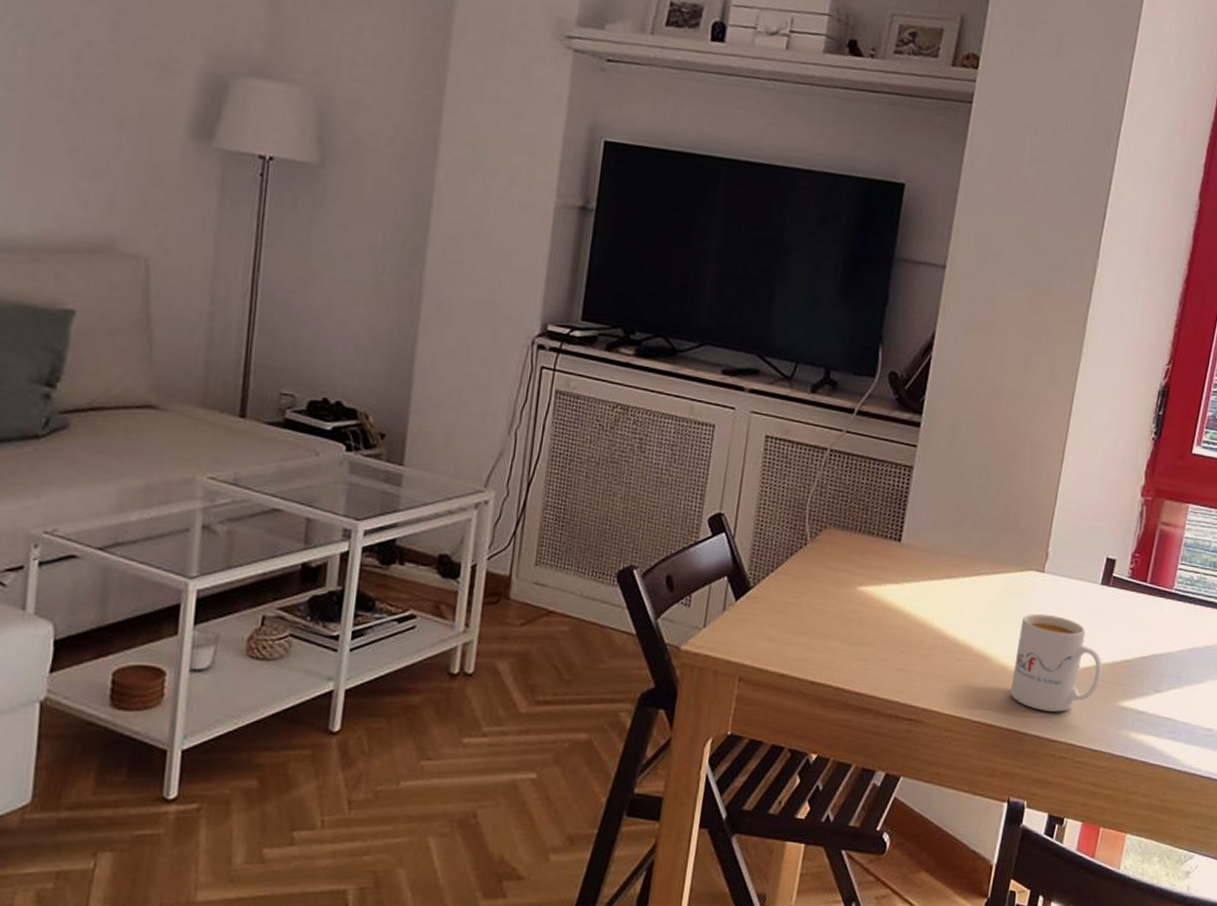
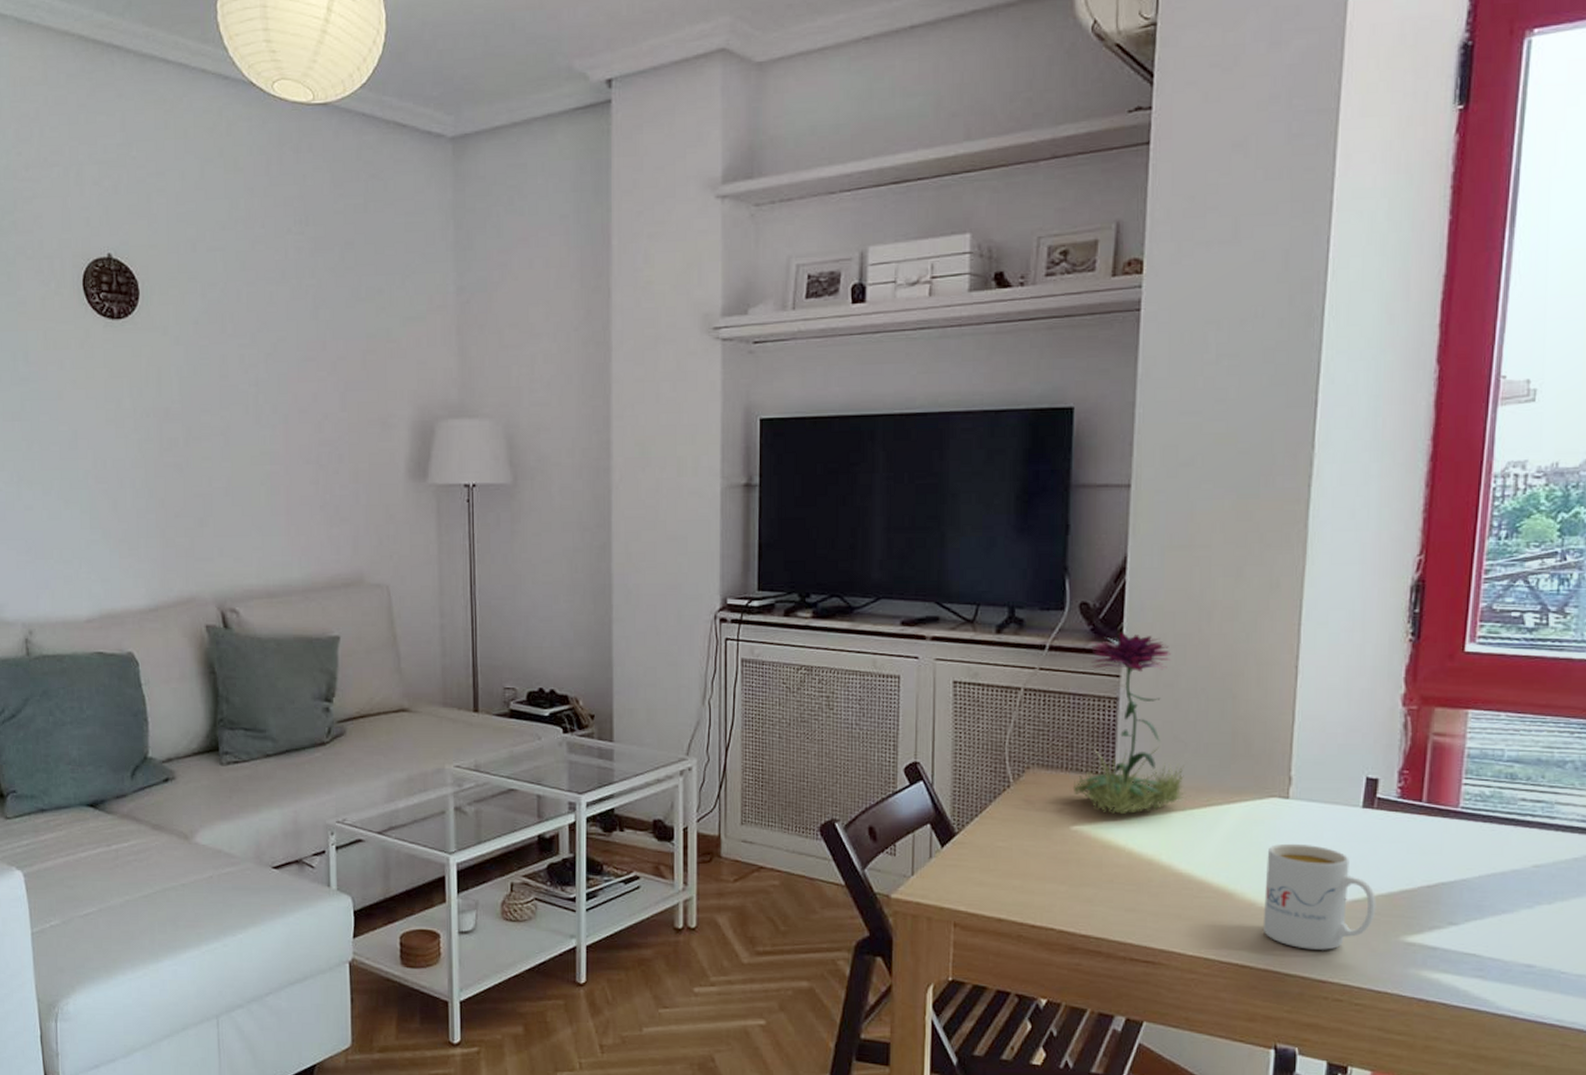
flower: none [863,404,965,578] -> present [1072,632,1191,814]

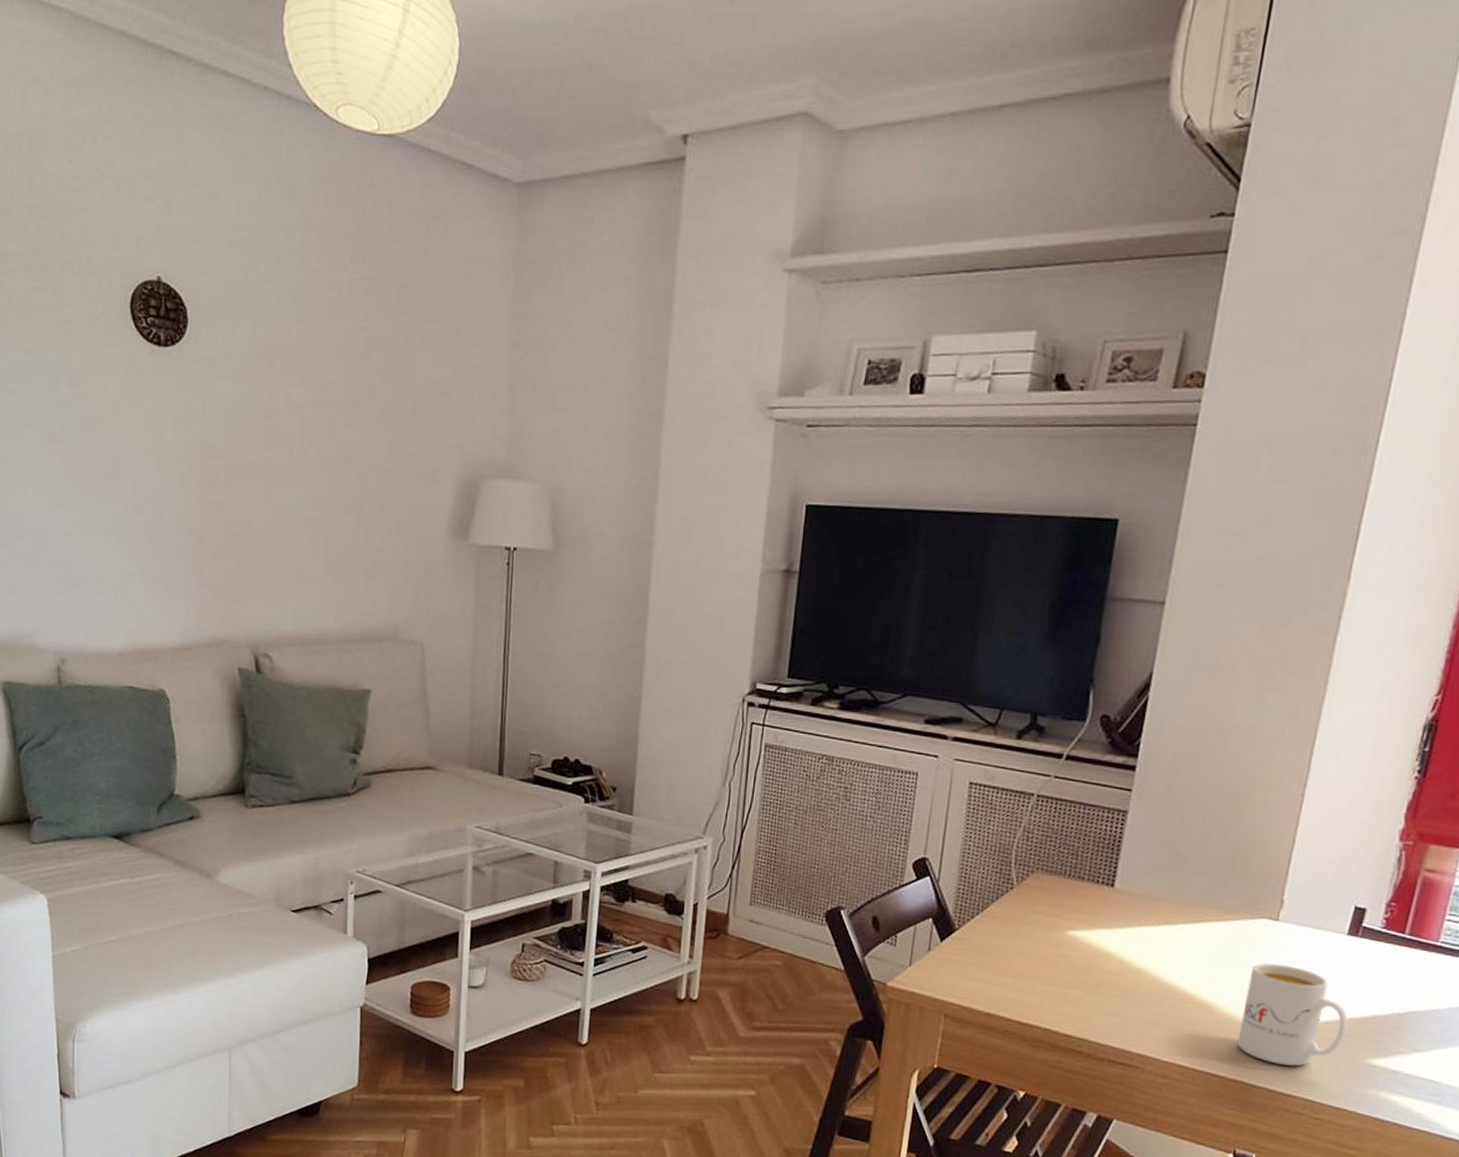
flower: present [1072,632,1191,814] -> none [1073,747,1185,924]

